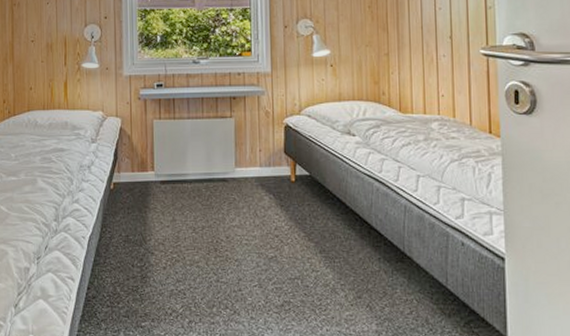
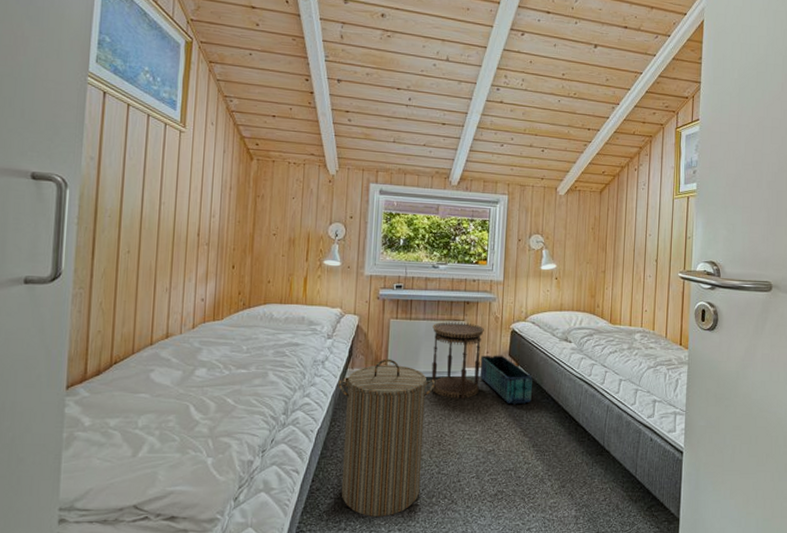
laundry hamper: none [106,161,206,327] -> present [338,359,436,517]
side table: none [198,119,254,201] -> present [431,321,484,399]
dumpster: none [253,153,314,207] -> present [479,355,533,405]

